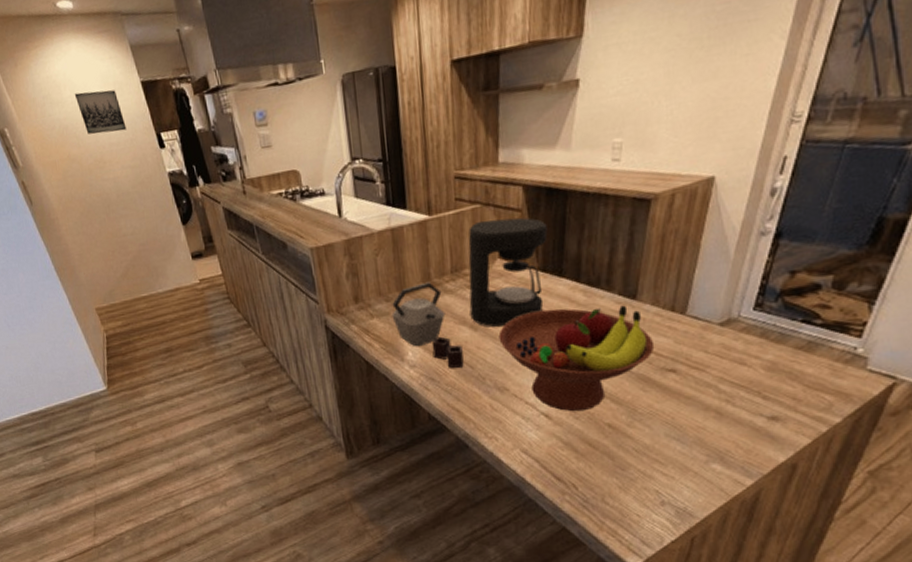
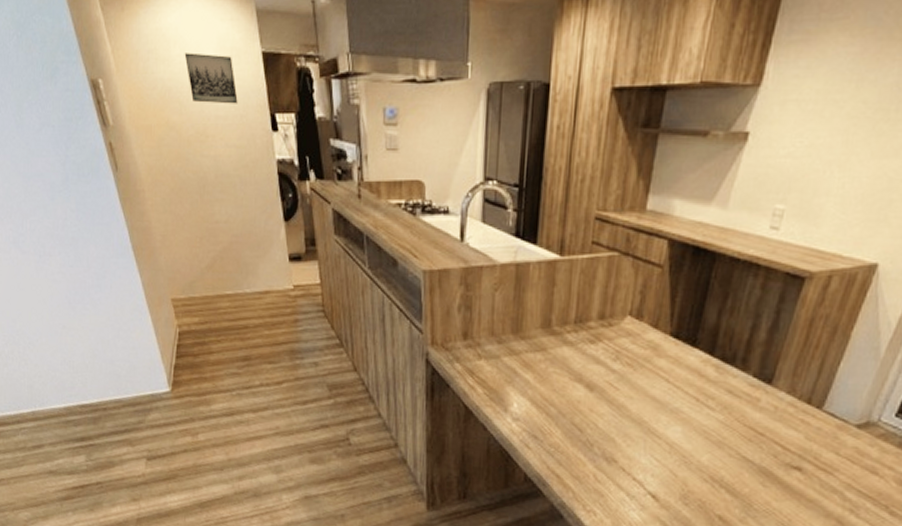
kettle: present [392,282,464,368] -> none [501,329,574,429]
coffee maker: present [468,217,548,327] -> none [588,270,688,391]
fruit bowl: present [498,305,655,412] -> none [615,379,783,498]

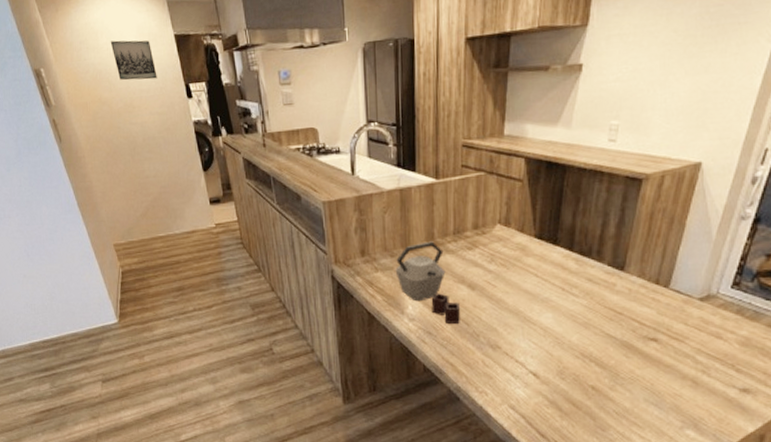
kettle: none [501,329,574,429] -> present [395,241,460,324]

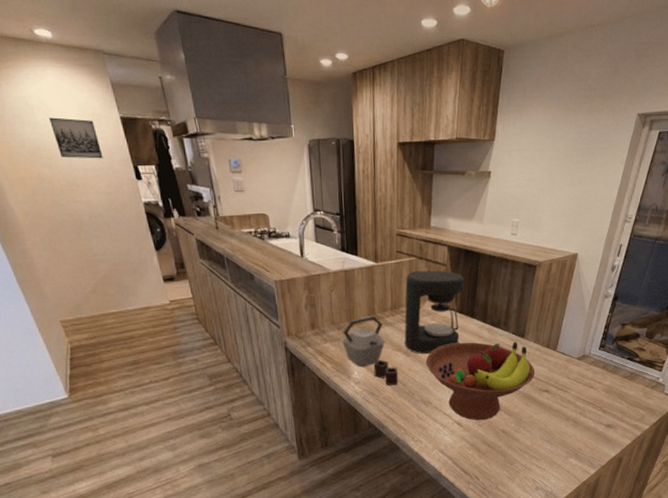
coffee maker: none [468,187,546,288] -> present [404,270,465,354]
fruit bowl: none [494,274,639,373] -> present [425,342,535,421]

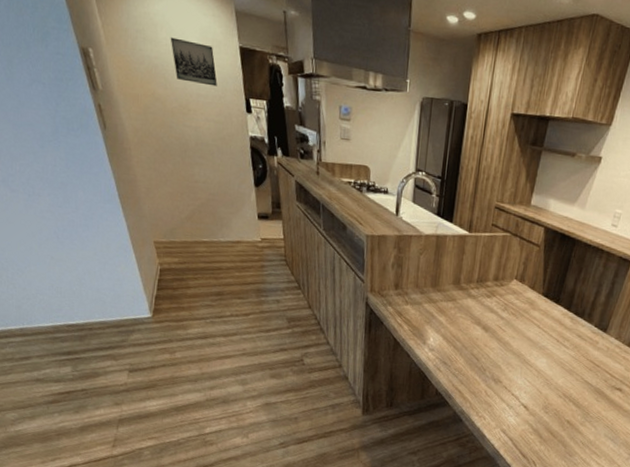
kettle: present [342,315,398,385] -> none [423,285,474,358]
coffee maker: present [404,270,465,354] -> none [484,246,556,332]
fruit bowl: present [425,342,535,421] -> none [502,326,612,408]

